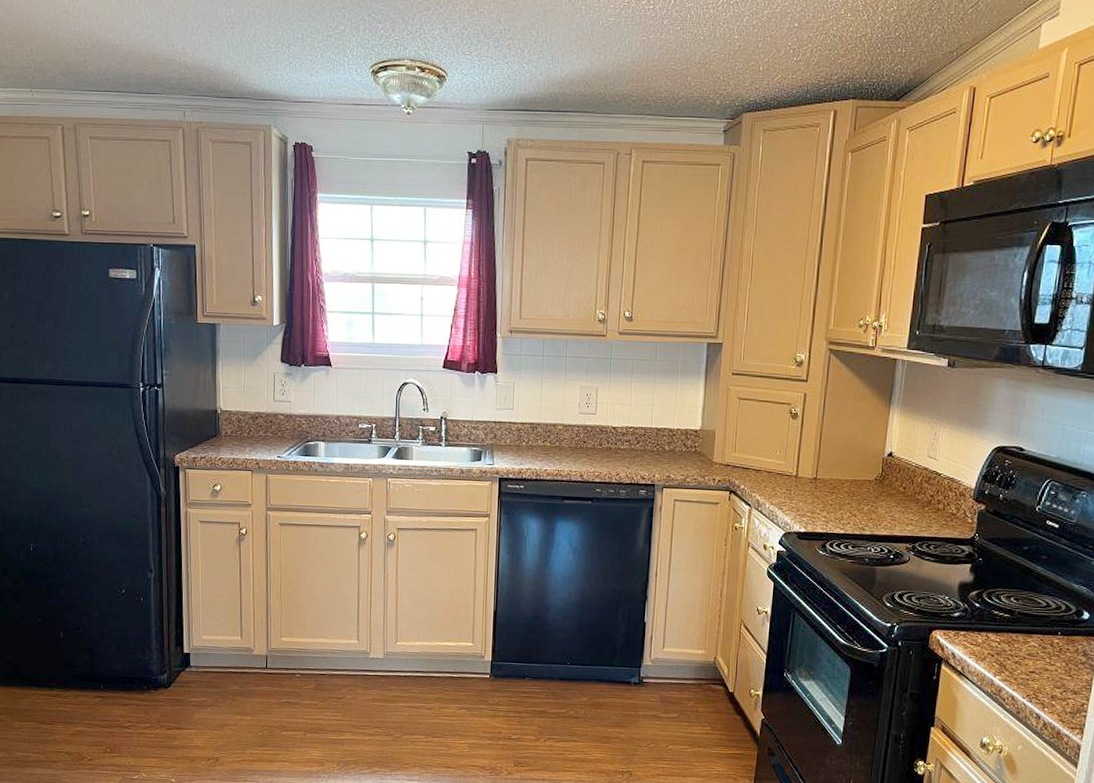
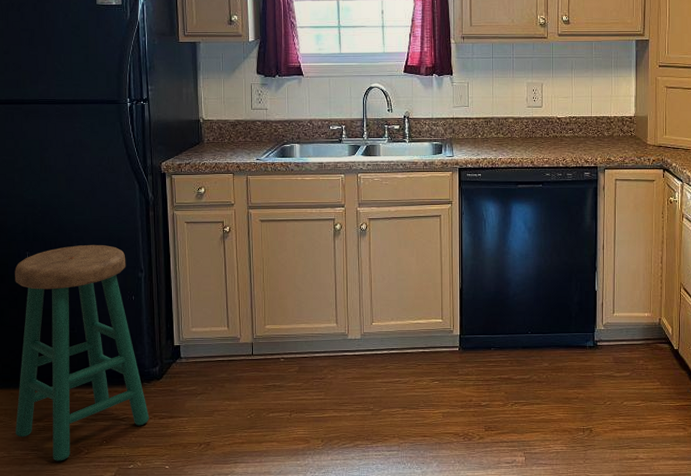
stool: none [16,539,156,766] -> present [15,244,150,461]

